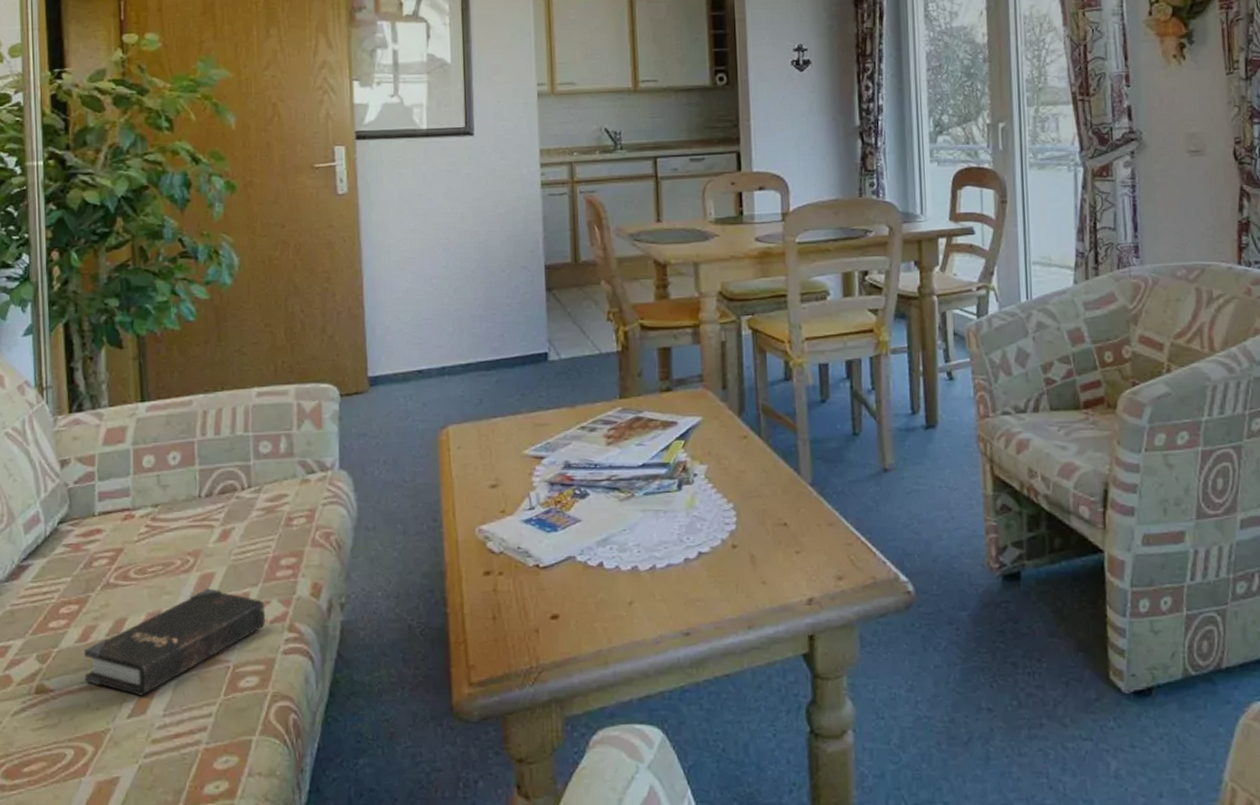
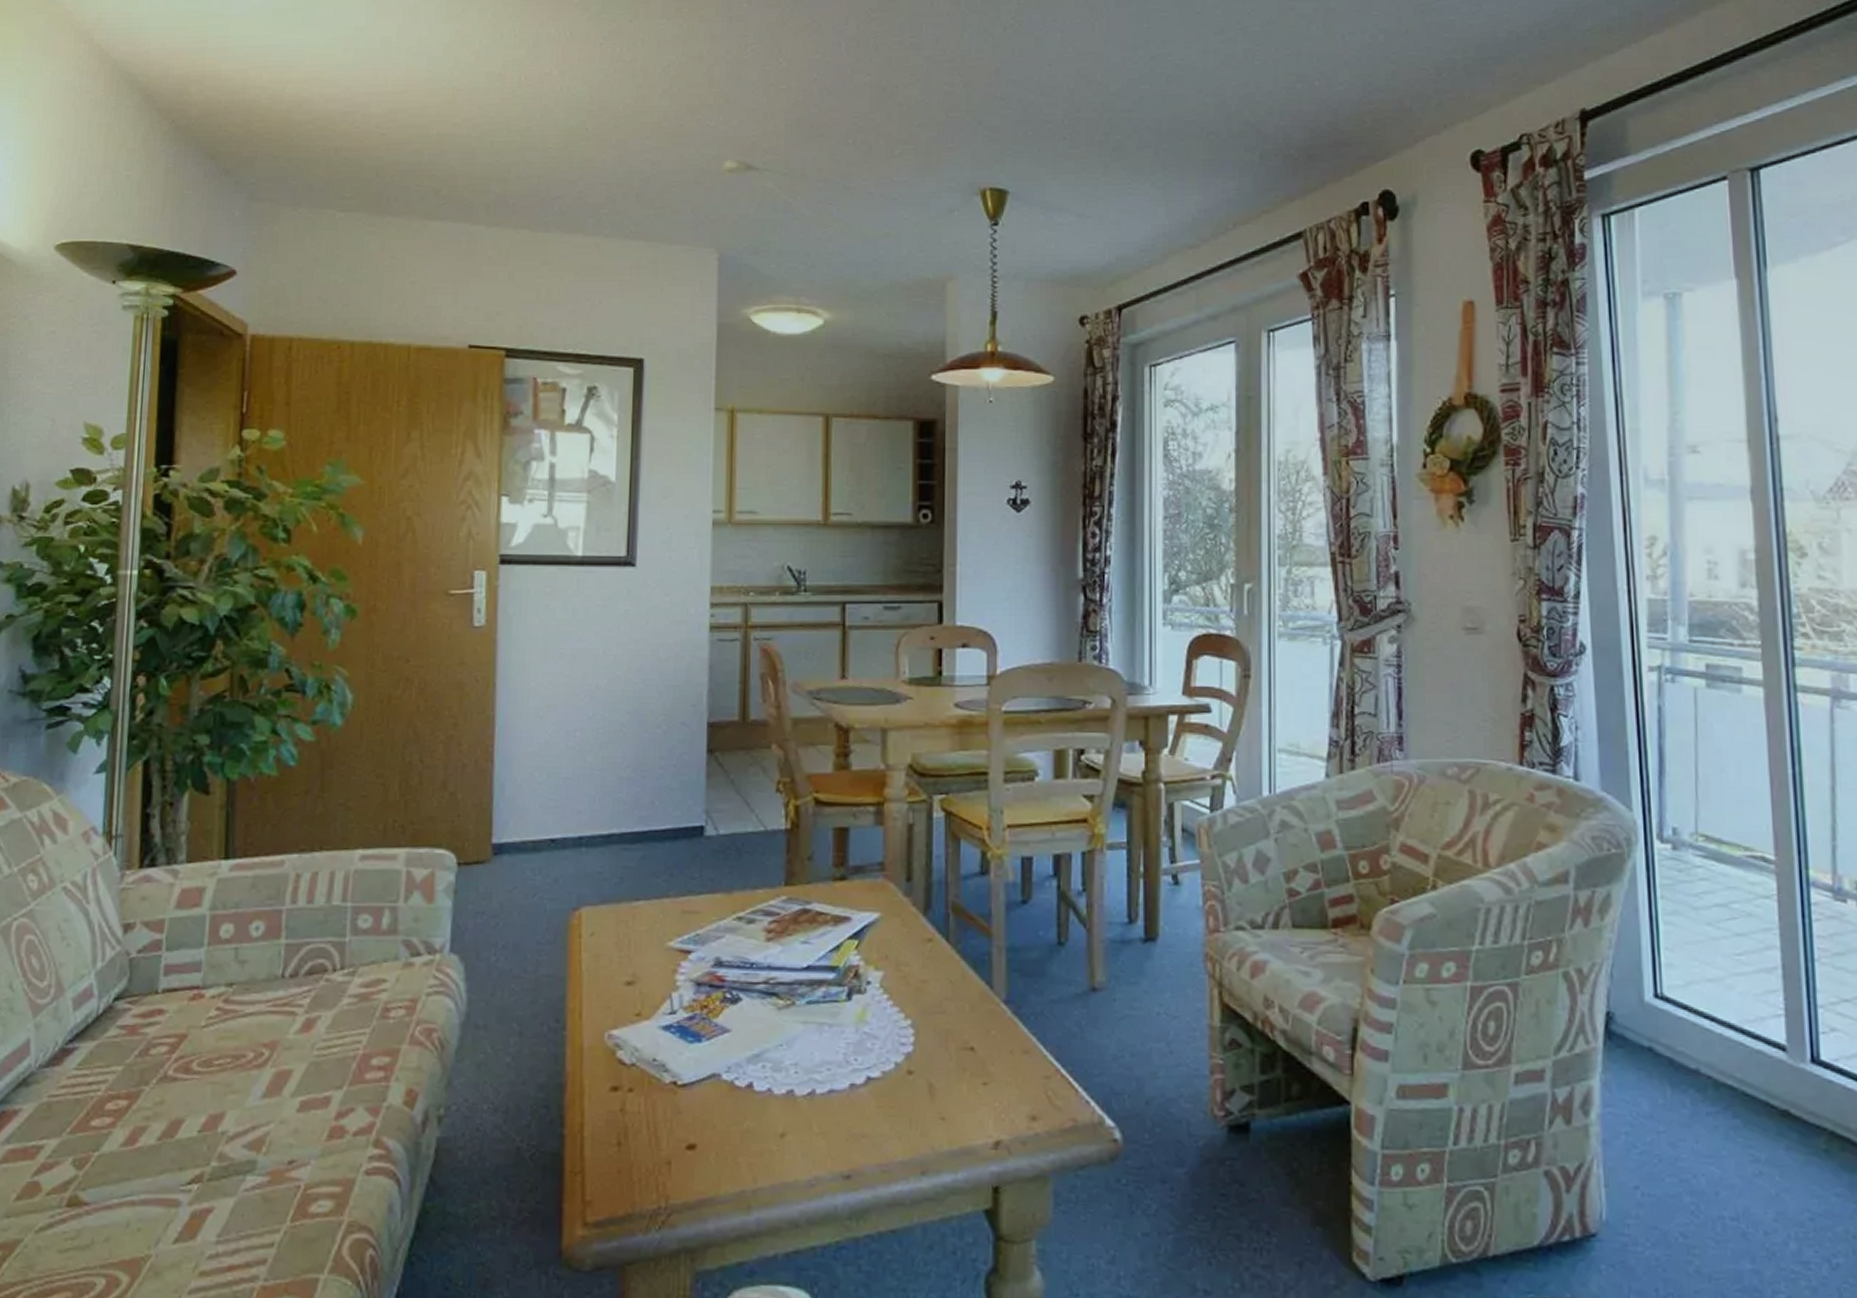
hardback book: present [84,588,266,696] -> none [127,1089,349,1217]

